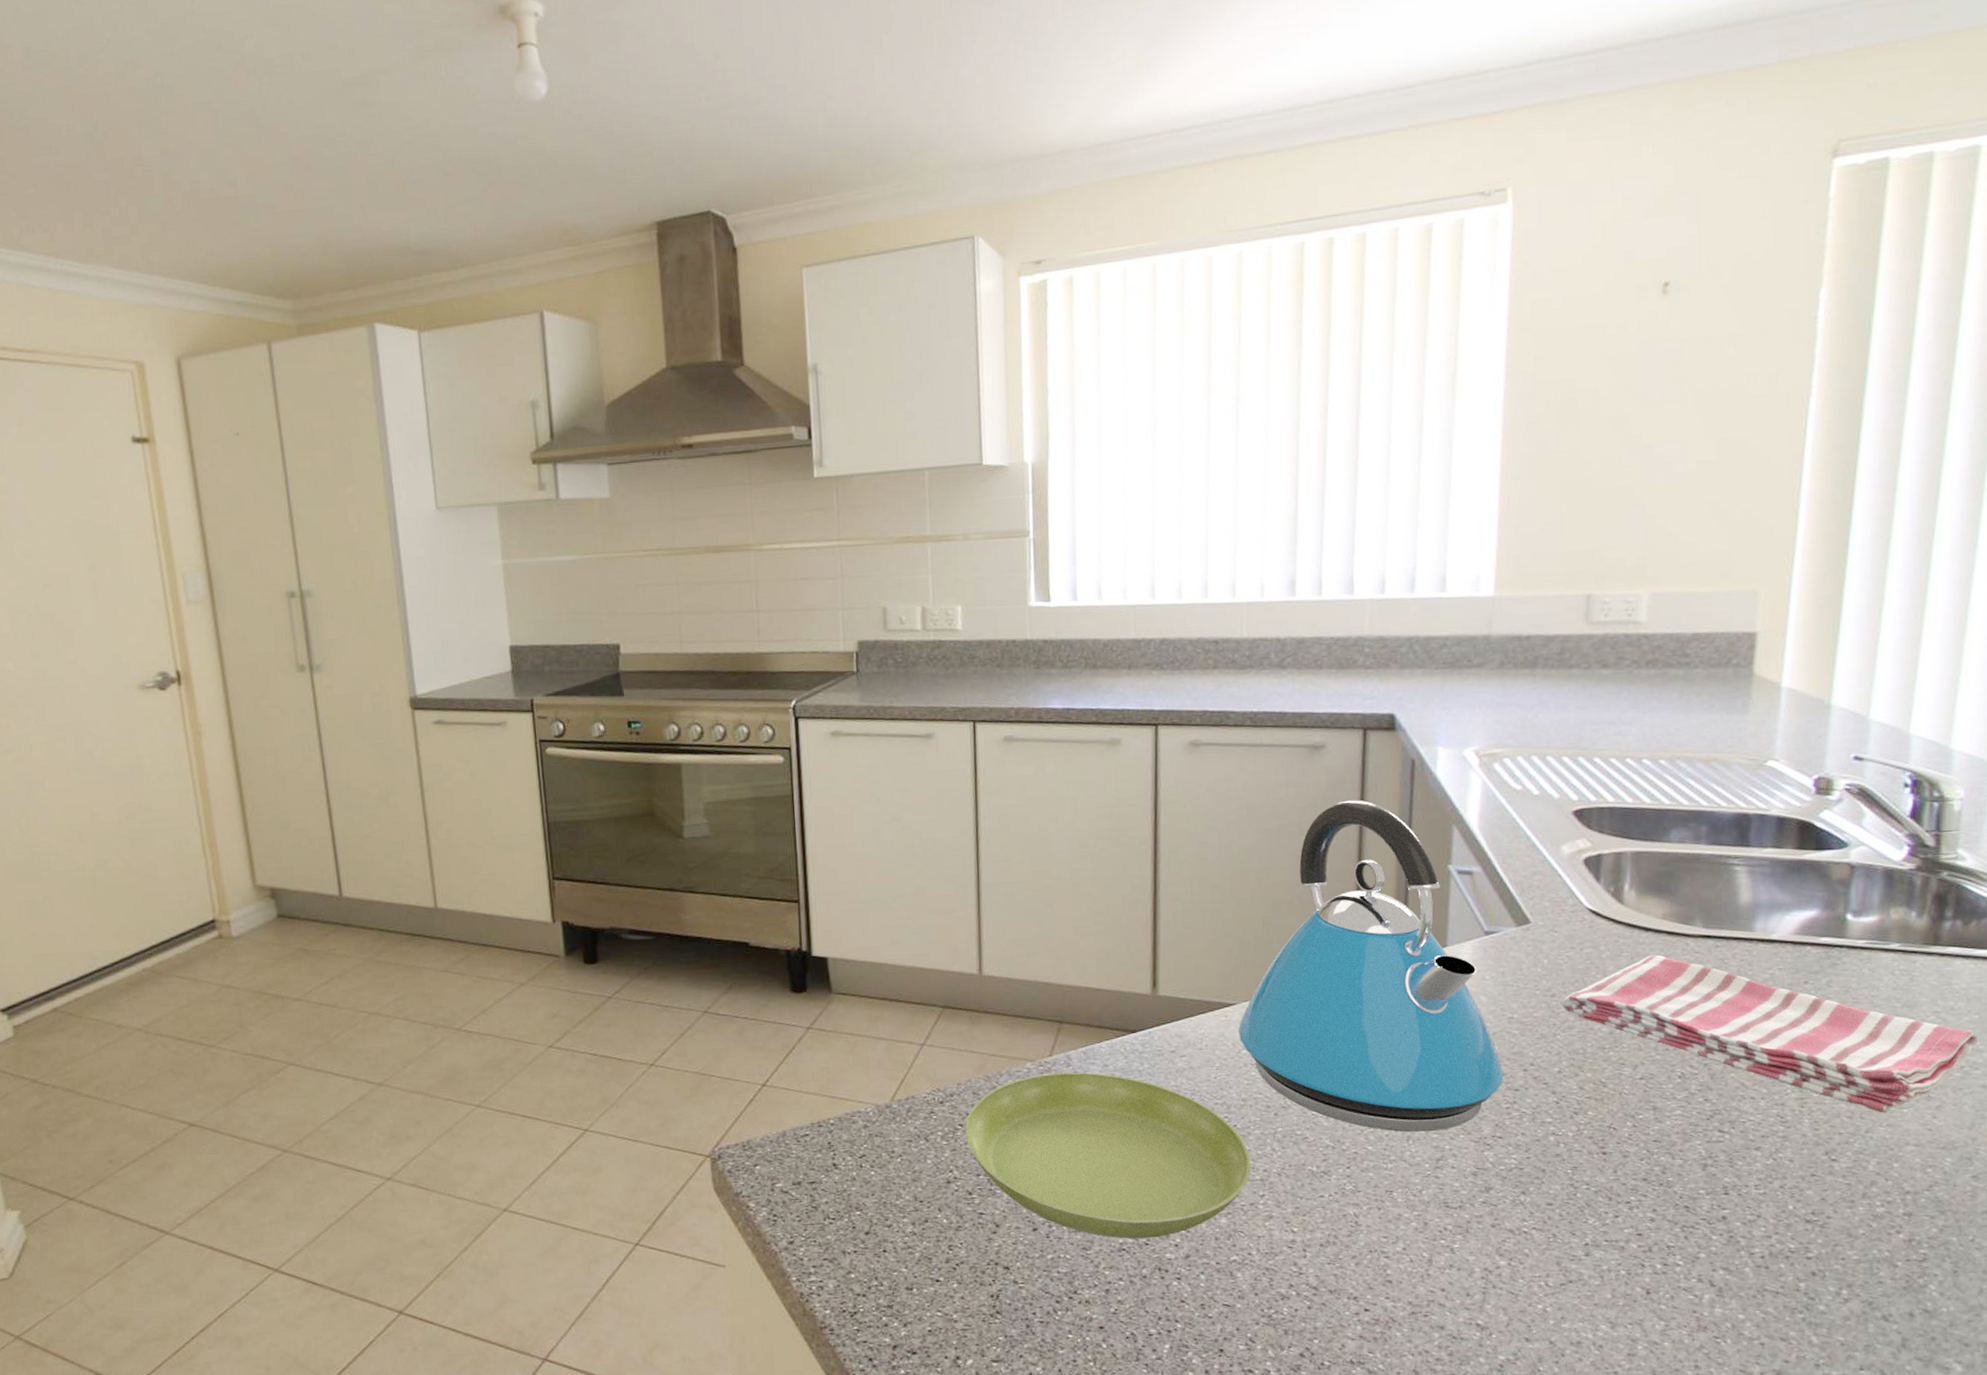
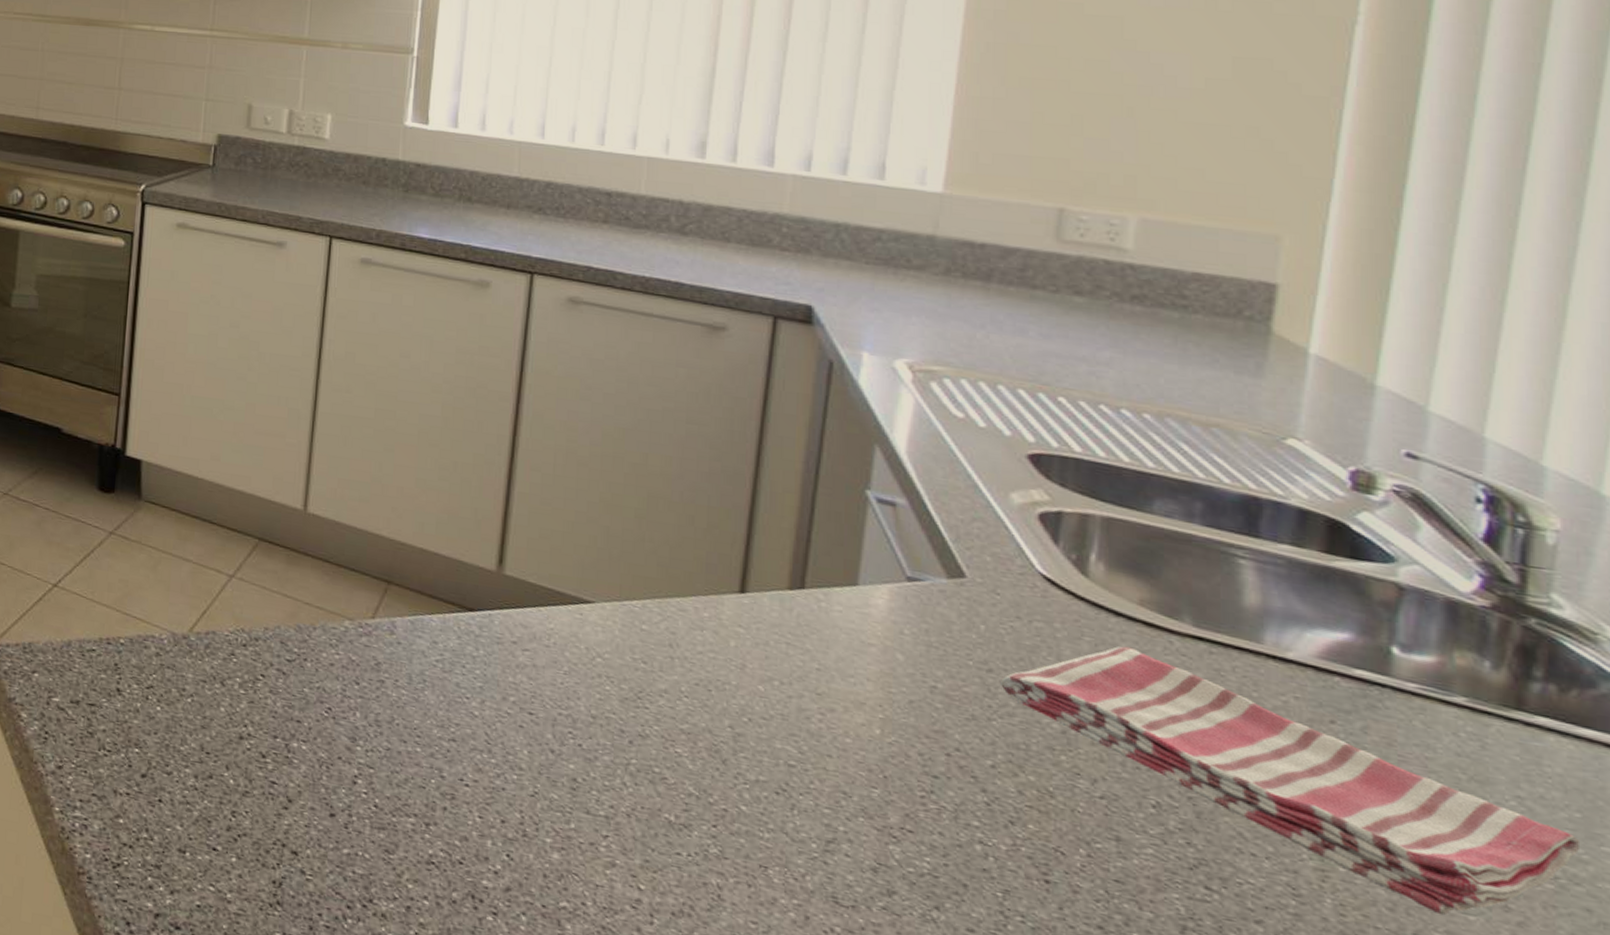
saucer: present [965,1072,1251,1239] -> none [266,636,596,859]
kettle: present [1238,800,1505,1132] -> none [594,393,921,807]

